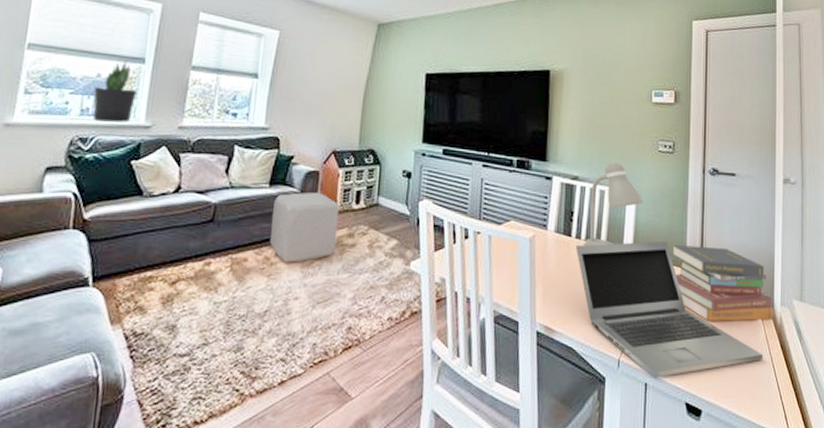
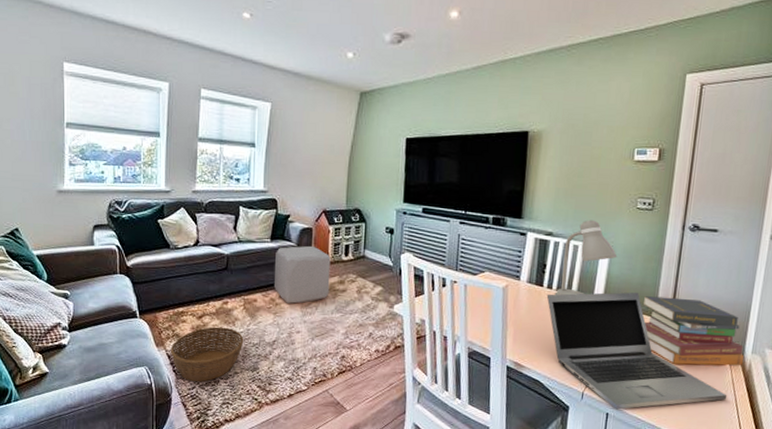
planter: present [93,61,138,123] -> none [122,135,157,188]
basket: none [128,295,228,370] -> present [170,327,244,382]

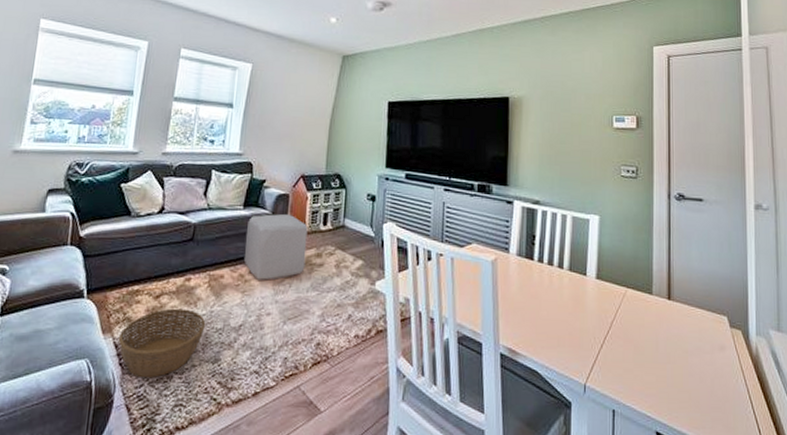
laptop: present [546,292,728,410] -> none [538,266,739,405]
desk lamp: present [556,220,617,296] -> none [547,187,607,270]
books: present [642,296,744,366] -> none [638,270,749,350]

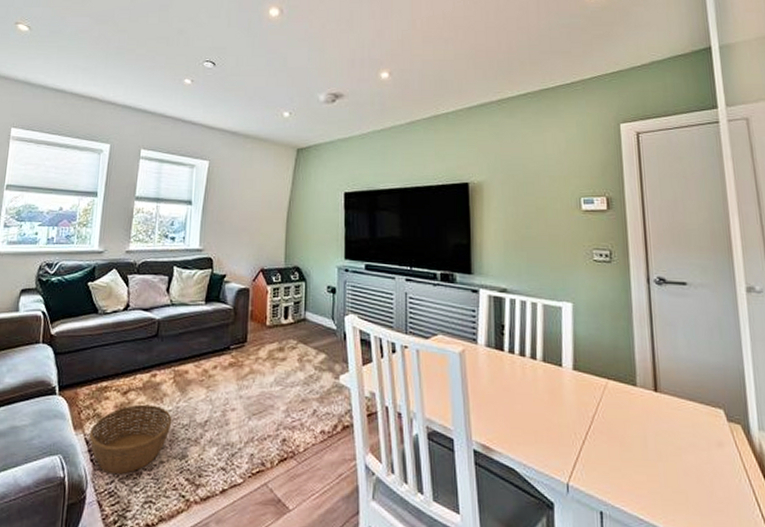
pouf: present [243,213,308,280] -> none [207,308,269,375]

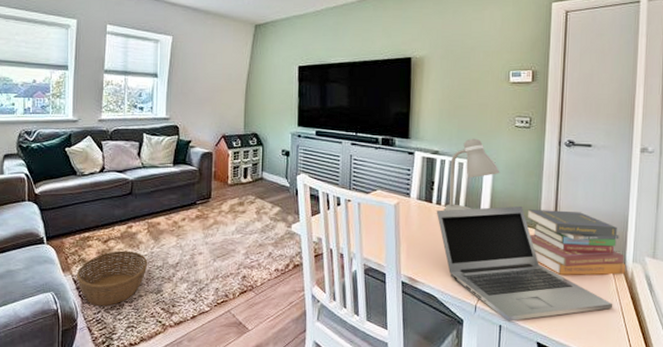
laptop: none [509,355,743,507] -> present [436,205,613,322]
desk lamp: none [519,274,582,361] -> present [445,138,500,211]
books: none [618,360,751,447] -> present [527,209,625,275]

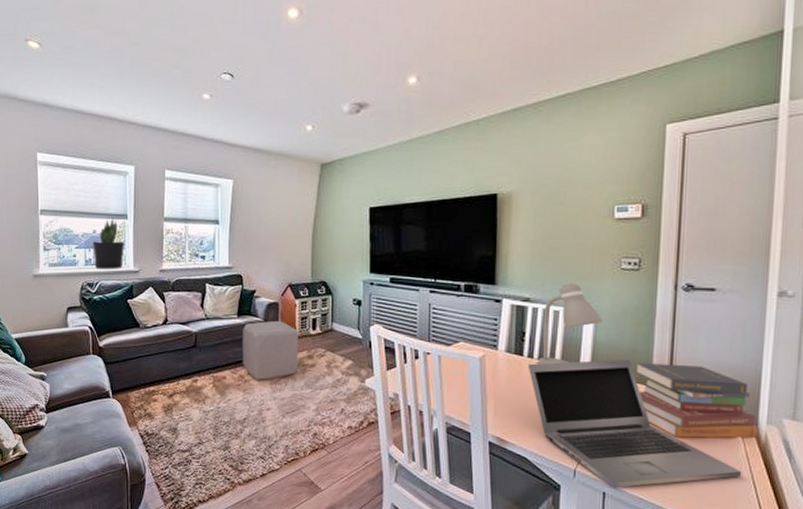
planter: none [32,69,65,118] -> present [92,218,125,269]
basket: present [76,250,148,306] -> none [142,405,215,461]
pouf: none [176,169,231,226] -> present [242,320,298,380]

